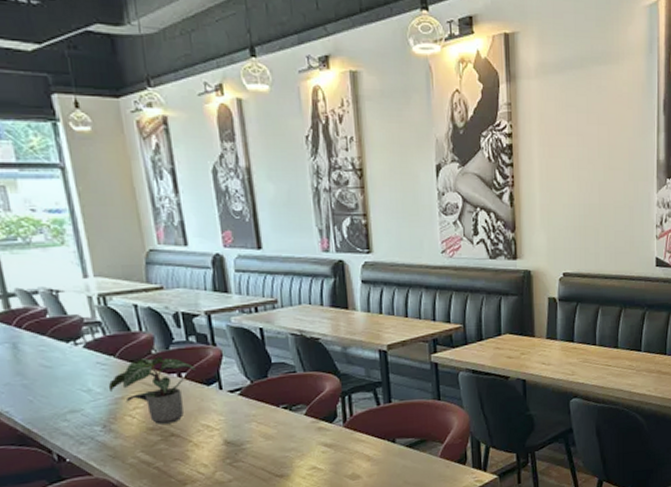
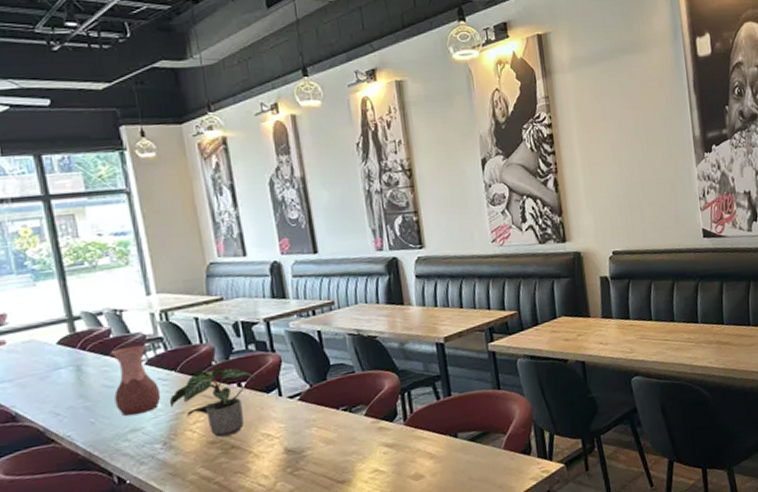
vase: none [47,327,100,397] -> present [110,344,161,417]

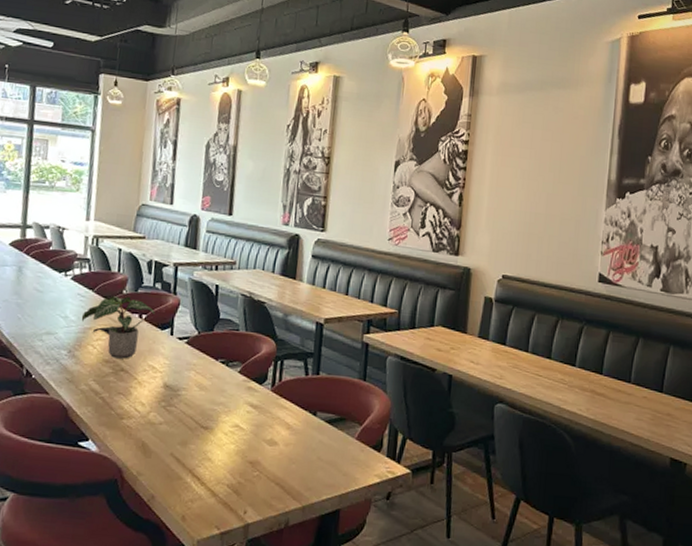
vase: present [110,344,161,417] -> none [39,260,77,321]

